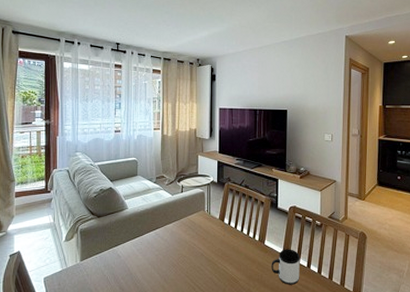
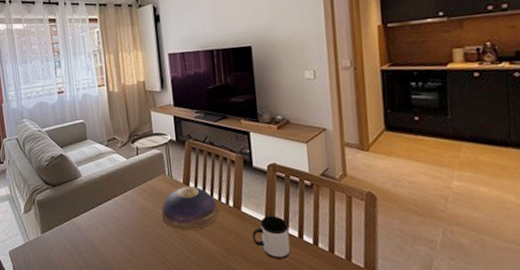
decorative bowl: none [197,221,246,260] -> present [161,185,219,231]

